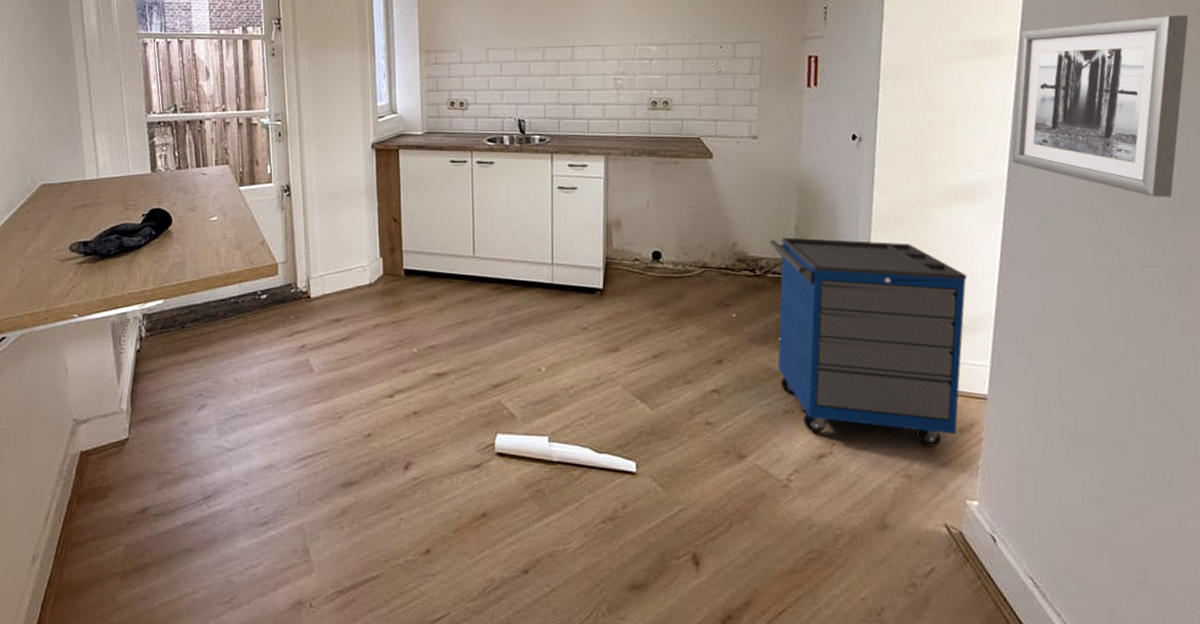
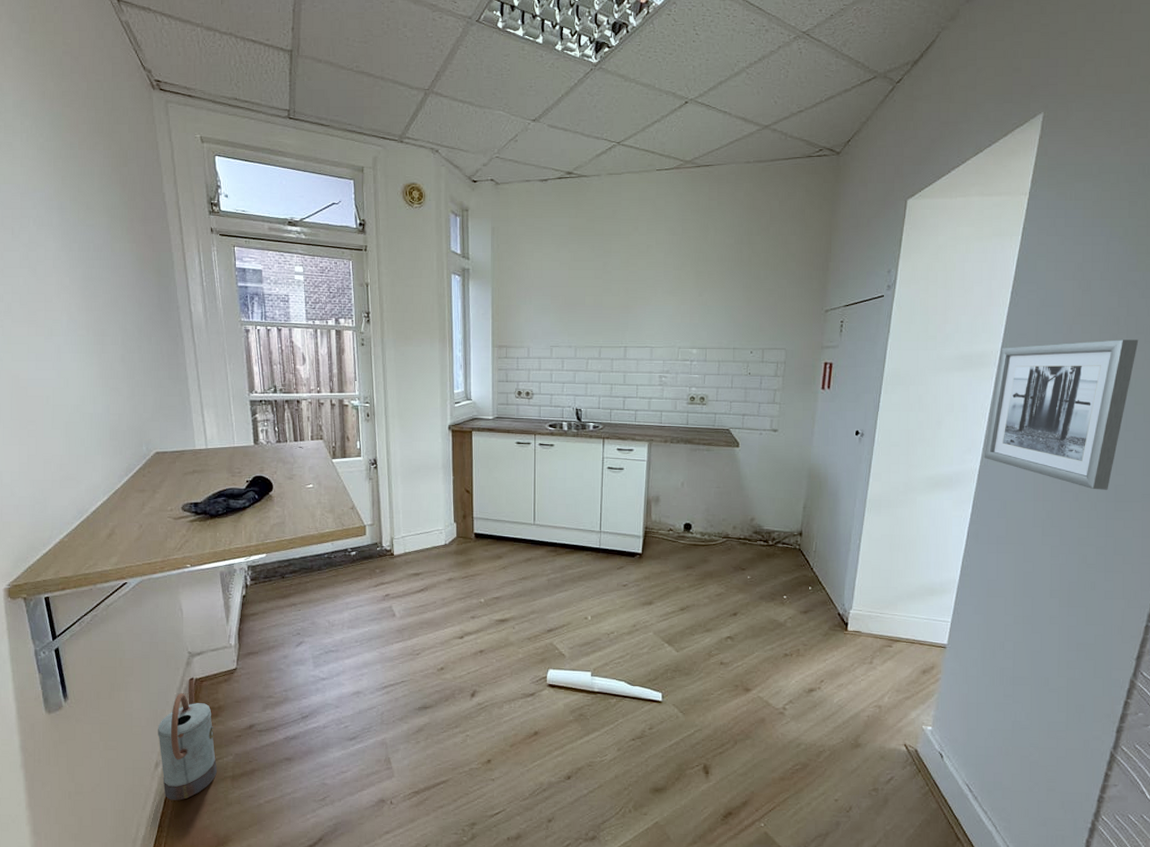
watering can: none [36,450,105,604] -> present [158,677,218,800]
cabinet: present [769,237,968,447] -> none [781,514,940,684]

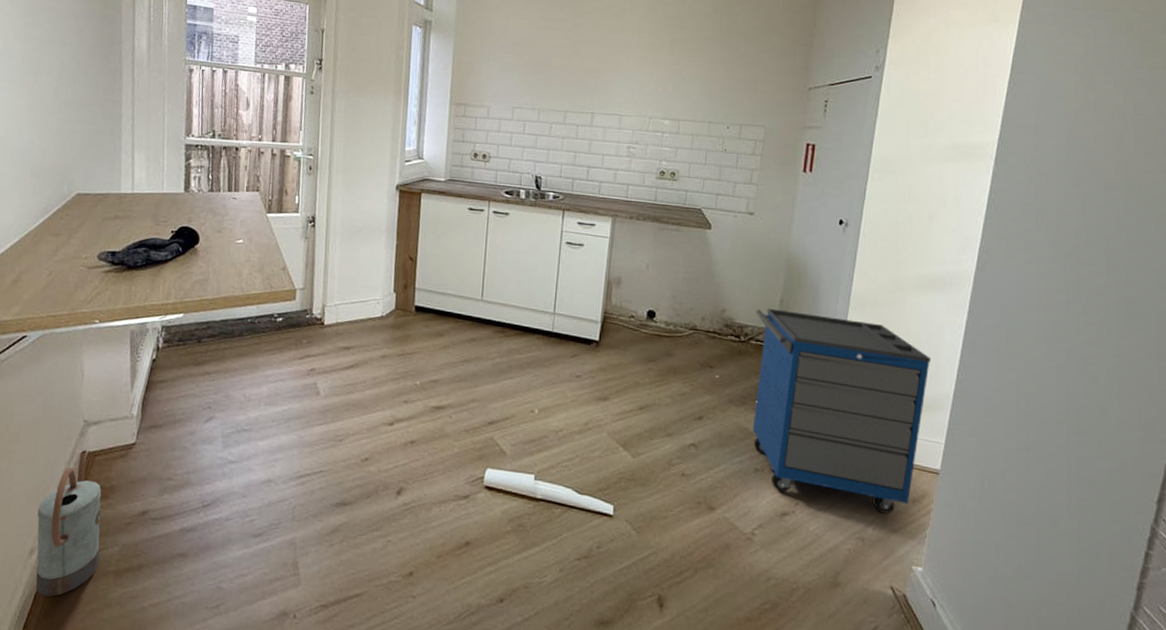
cabinet: none [781,514,940,684] -> present [752,308,932,514]
wall art: present [983,340,1139,490] -> none [980,139,1148,304]

